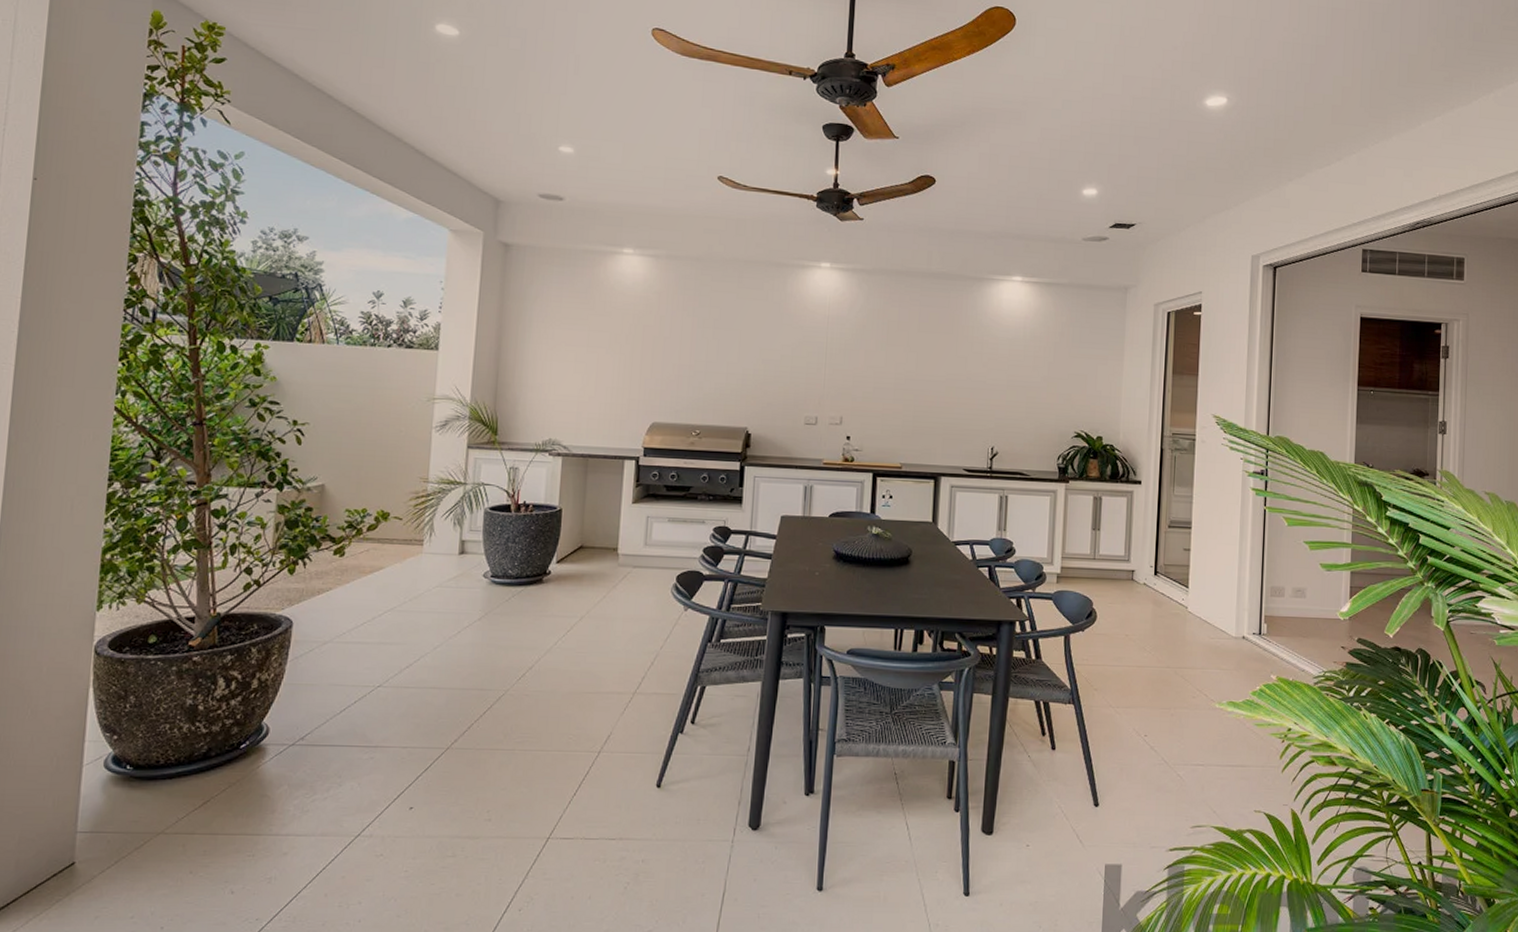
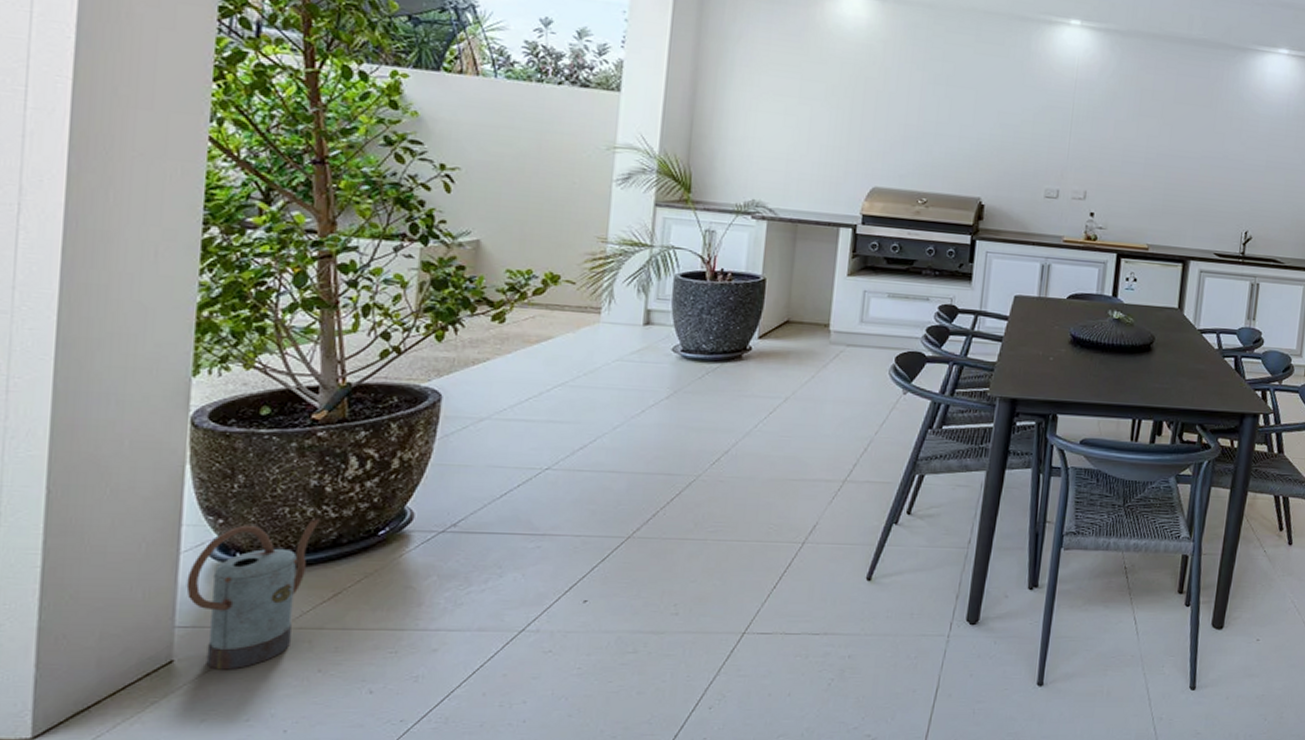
watering can: none [87,733,194,871] -> present [186,517,320,670]

